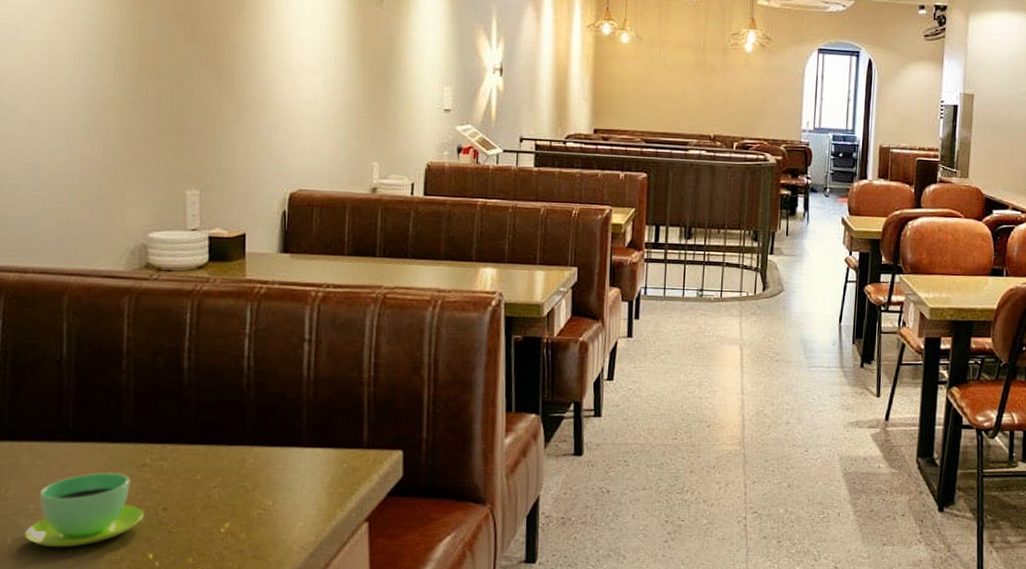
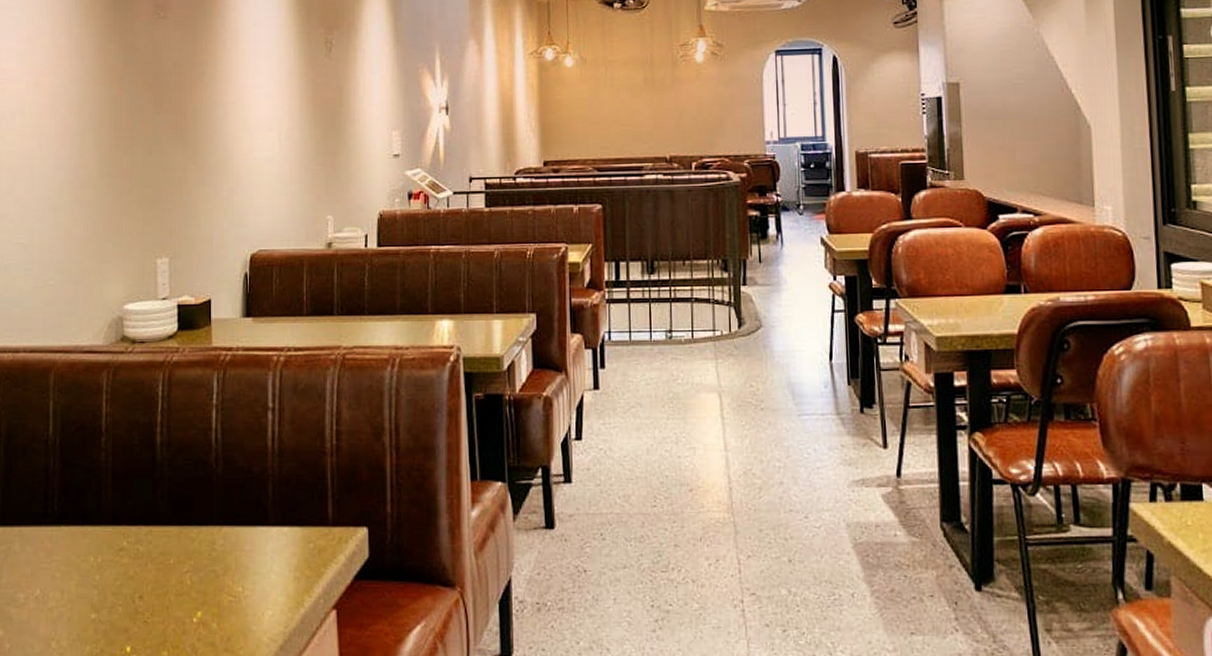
cup: present [23,472,145,548] -> none [14,557,123,640]

